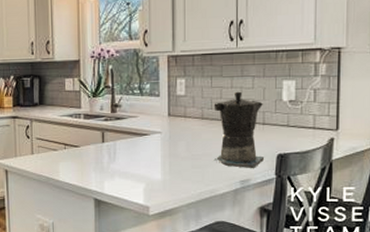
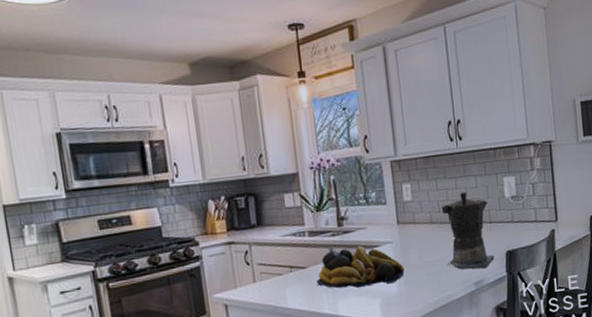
fruit bowl: none [87,132,171,171] -> present [317,245,405,289]

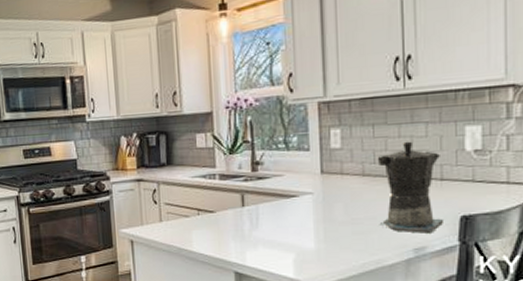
fruit bowl: present [317,245,405,289] -> none [225,194,326,240]

